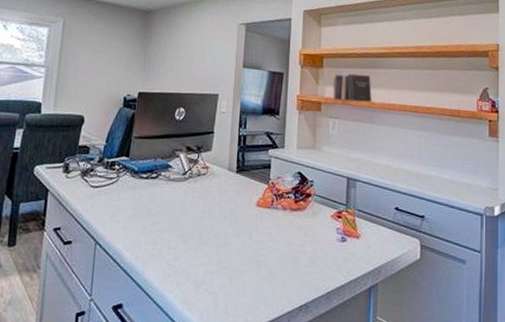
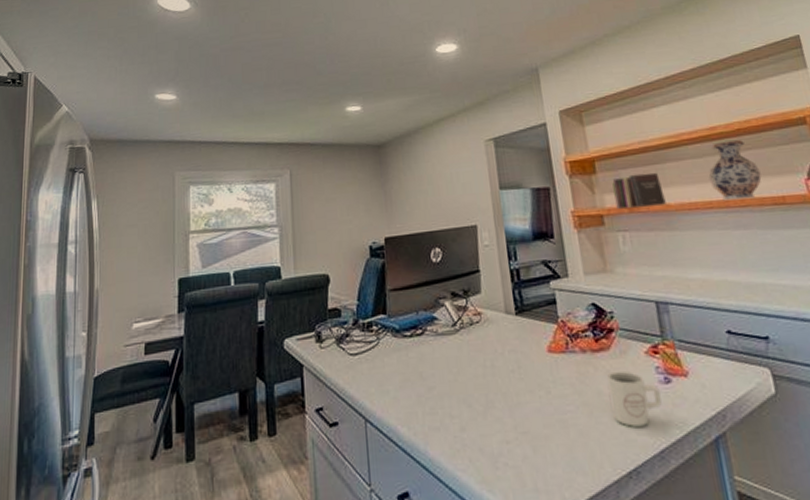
mug: none [296,227,336,272] -> present [607,371,662,427]
vase: none [408,59,447,108] -> present [708,139,762,201]

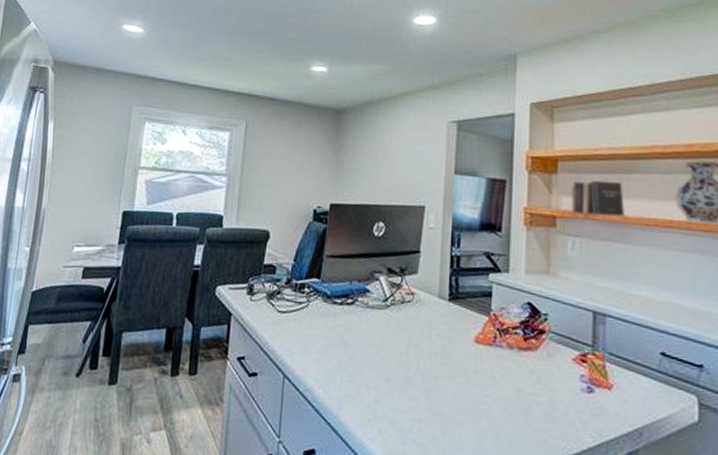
mug: present [607,371,662,427] -> none [528,372,580,430]

